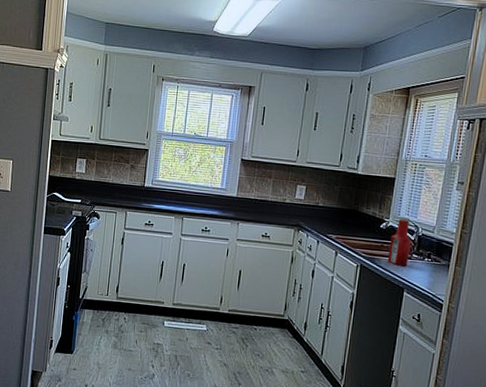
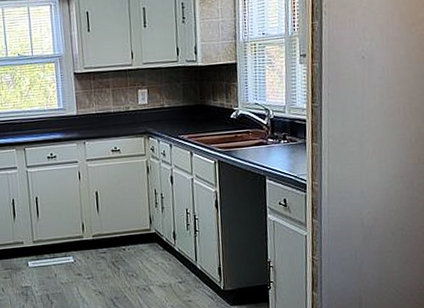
ketchup bottle: present [387,217,411,267] -> none [243,102,265,154]

